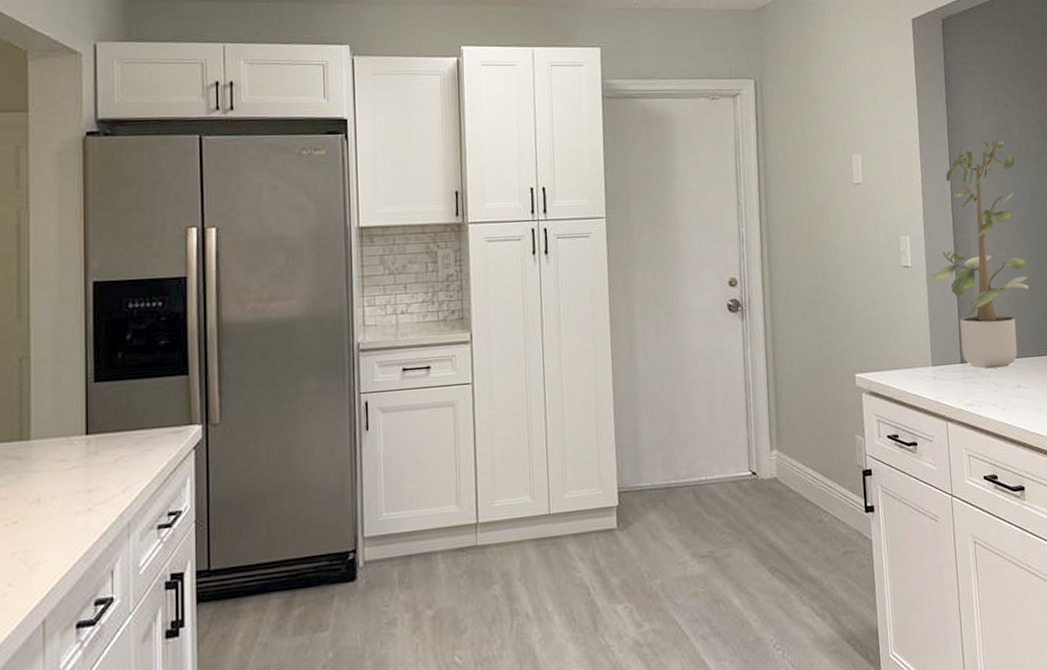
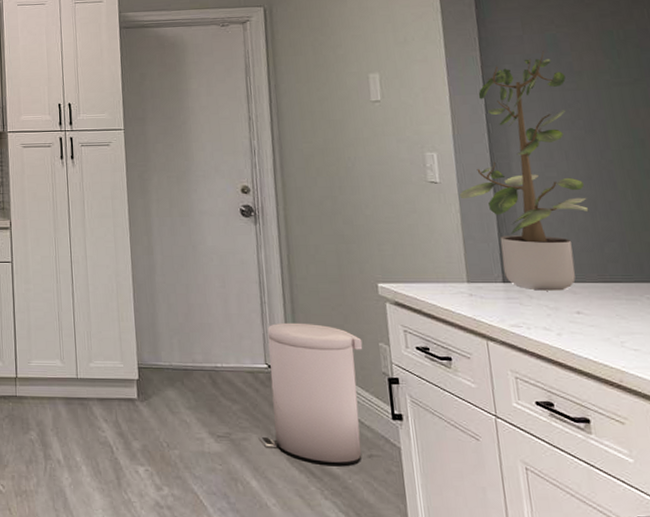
pedal bin: none [741,422,841,571] -> present [258,322,363,467]

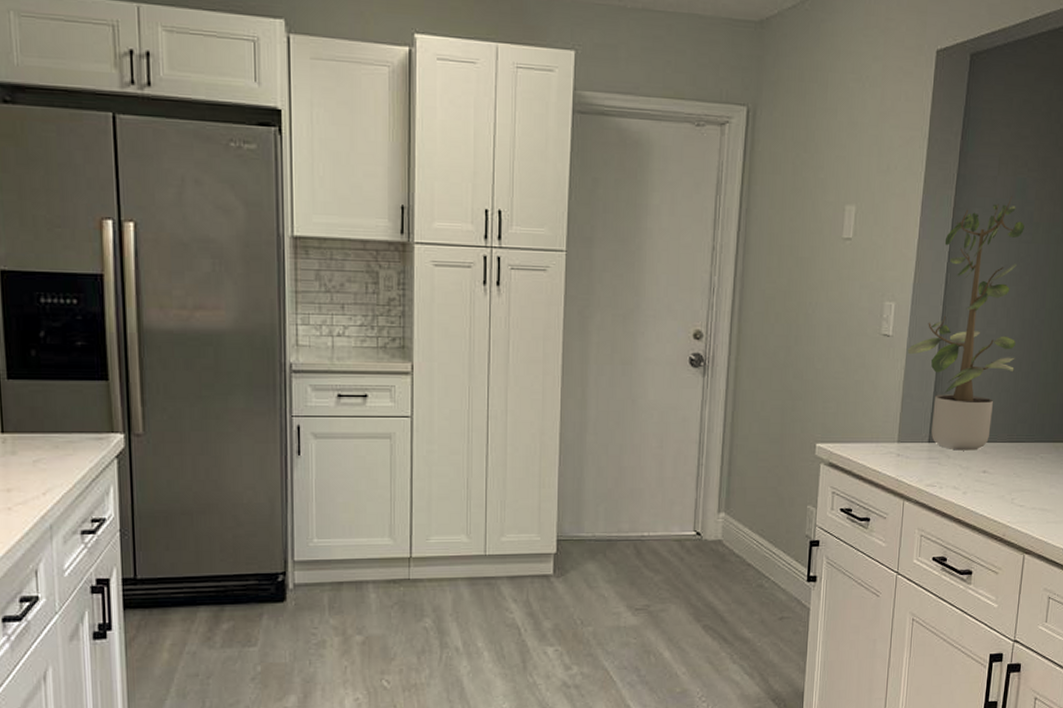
pedal bin: present [258,322,363,467] -> none [677,486,792,631]

